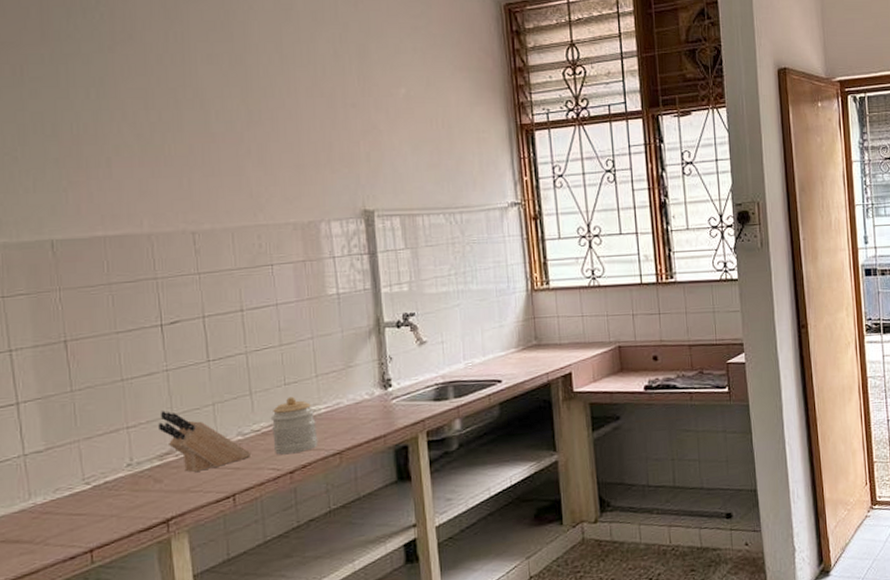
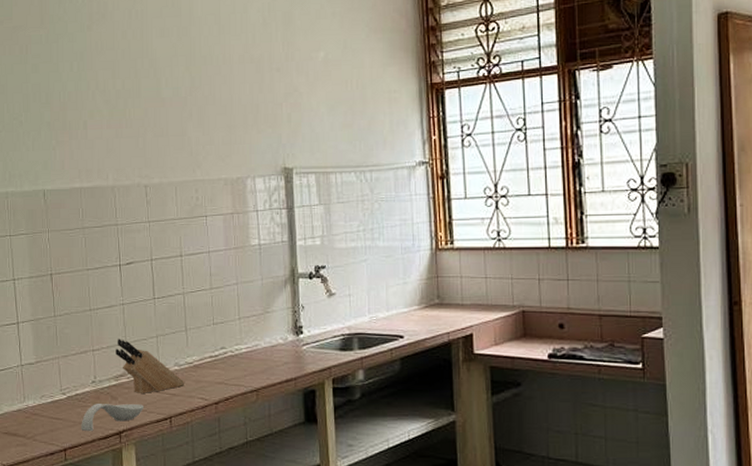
spoon rest: none [113,484,198,525] -> present [81,404,143,432]
jar: present [270,396,319,455] -> none [201,335,239,387]

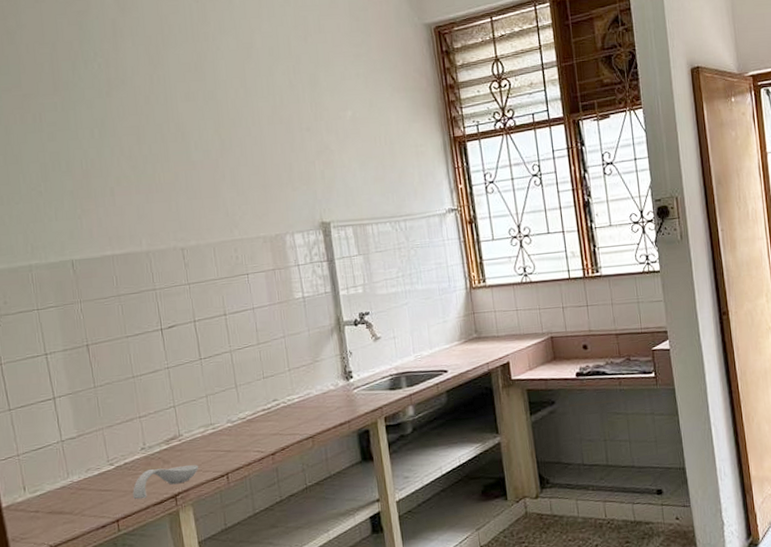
knife block: present [115,339,185,393] -> none [164,402,240,454]

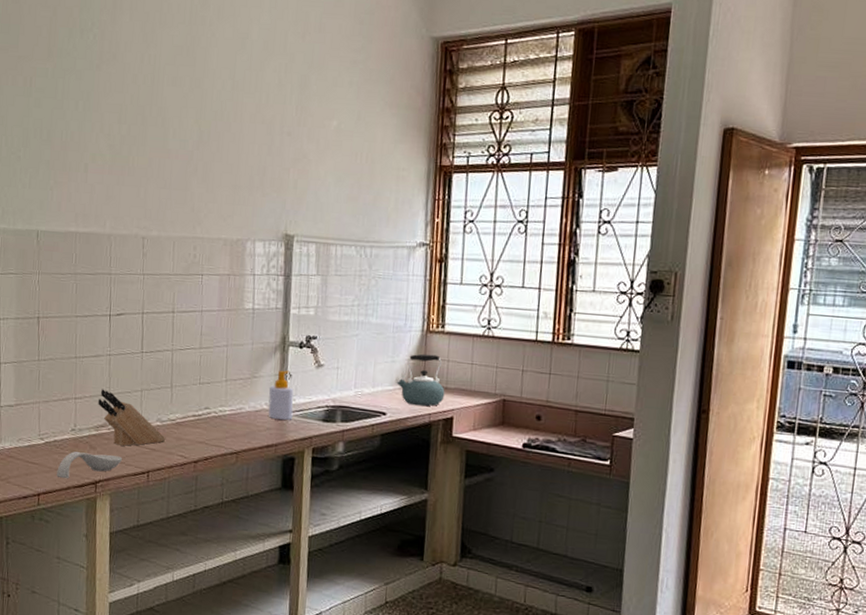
knife block: none [164,402,240,454] -> present [98,389,166,446]
soap bottle: none [332,349,360,398] -> present [268,370,294,421]
kettle: none [449,308,498,359] -> present [394,353,445,406]

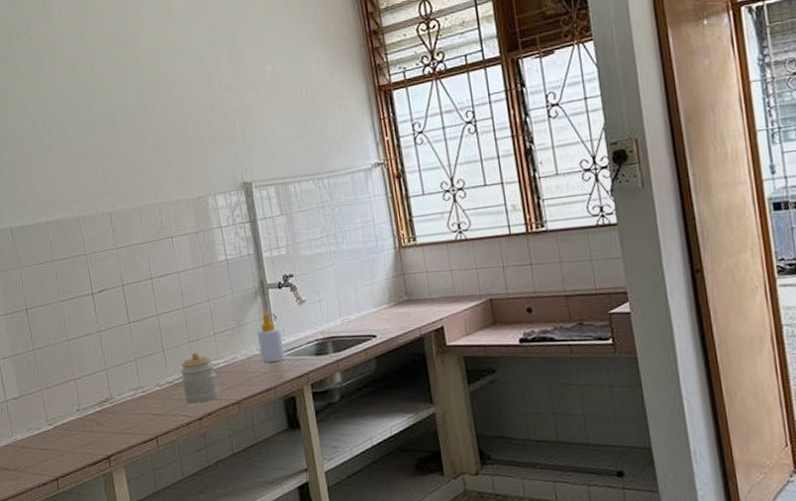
spoon rest: present [56,452,122,479] -> none [70,427,129,460]
knife block: present [98,389,166,446] -> none [96,365,168,417]
jar: none [184,395,221,447] -> present [180,352,220,404]
kettle: present [394,353,445,406] -> none [377,268,431,323]

